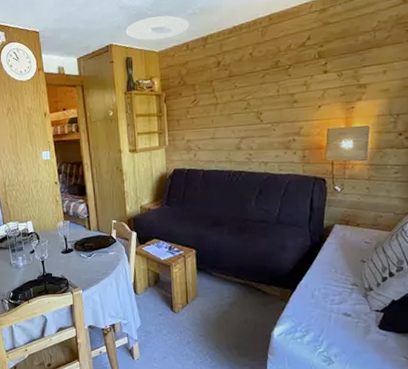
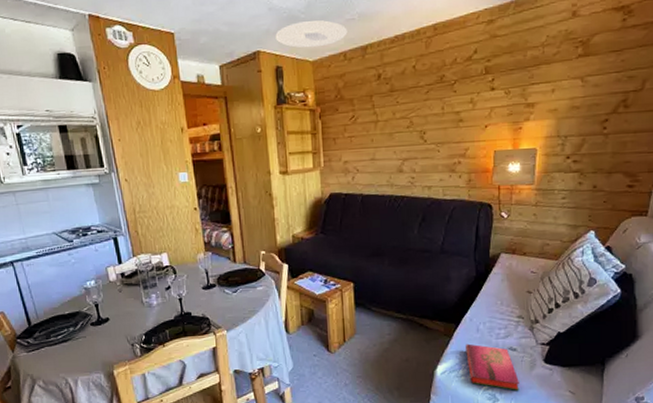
hardback book: none [301,308,355,354] -> present [466,343,520,390]

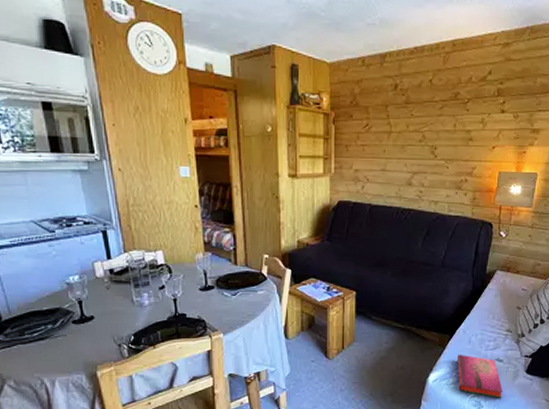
ceiling light: present [275,20,348,48] -> none [293,20,368,49]

